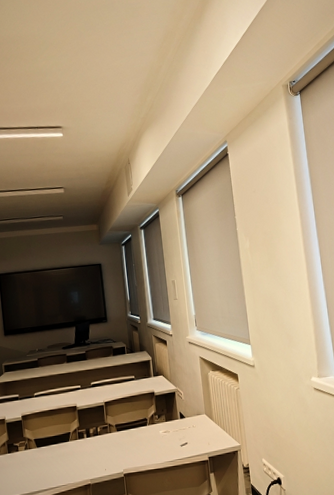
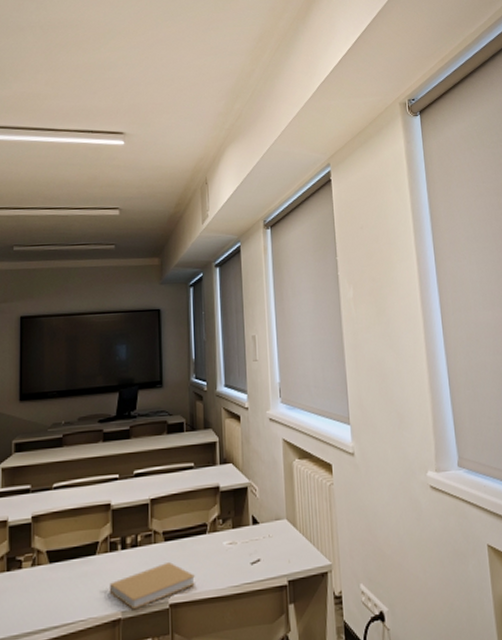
book: none [81,446,141,478] -> present [110,562,195,610]

